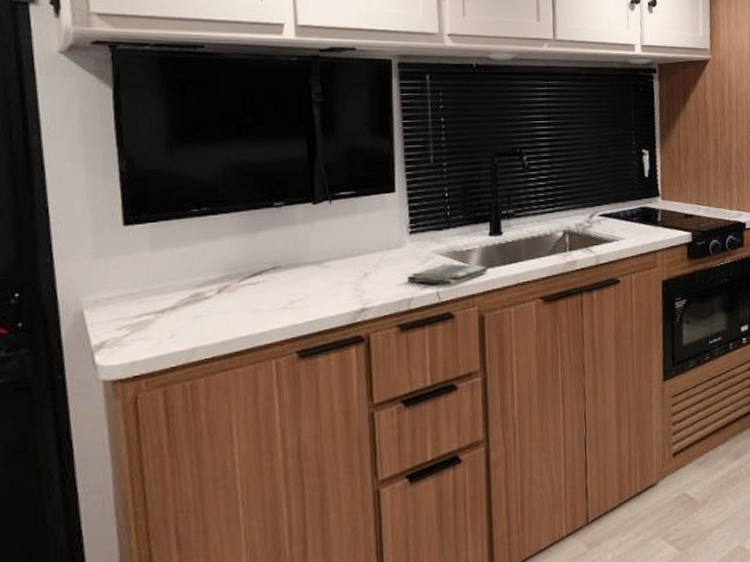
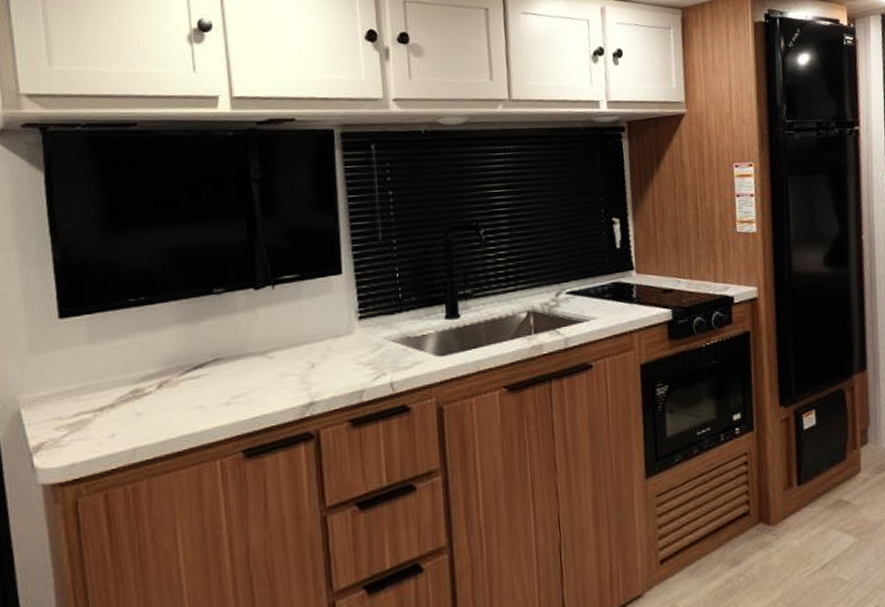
dish towel: present [407,263,489,286] -> none [358,350,446,376]

